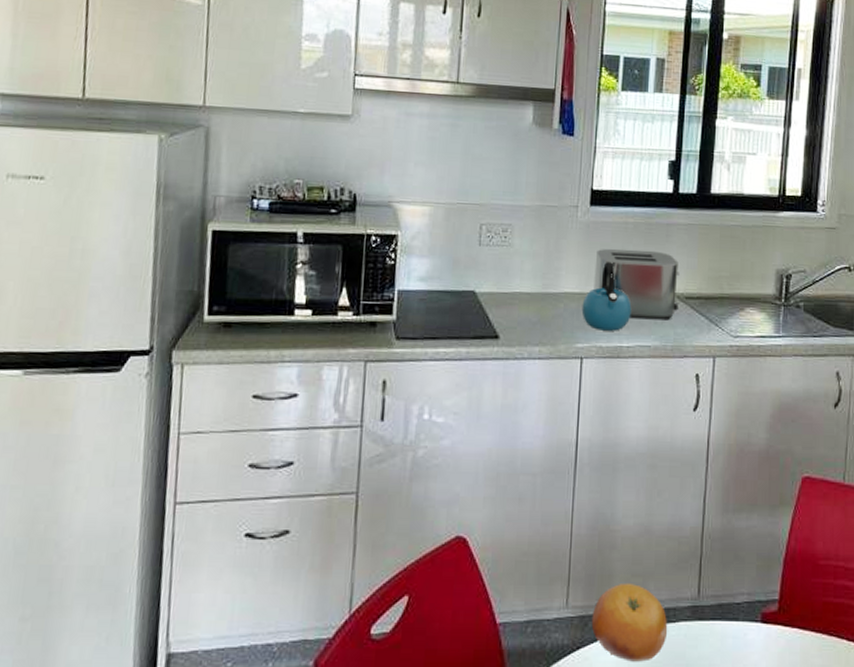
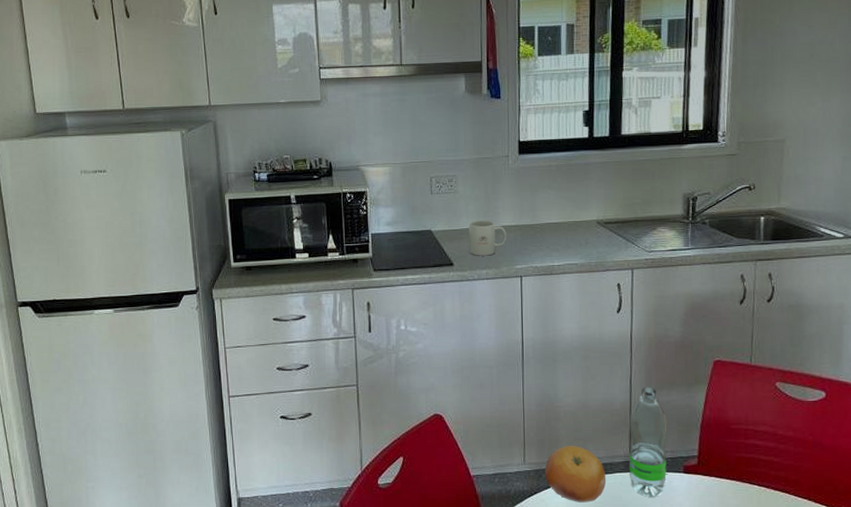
mug: none [520,282,568,329] -> present [468,220,507,256]
kettle: present [581,262,632,331] -> none [518,199,560,254]
toaster: present [594,248,680,321] -> none [526,186,599,242]
bottle: none [695,508,745,654] -> present [628,387,668,497]

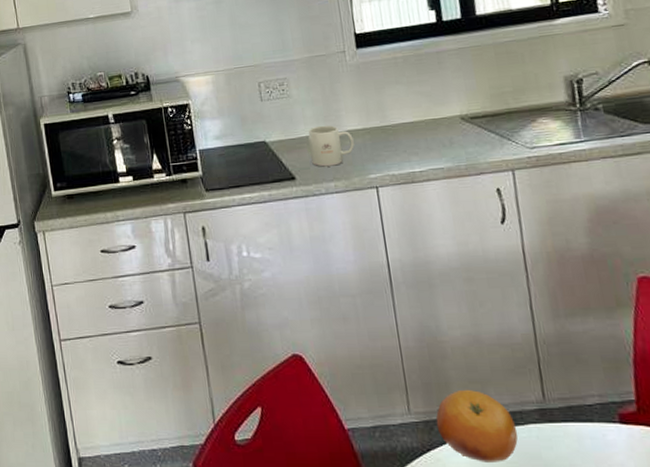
bottle: present [628,387,668,497] -> none [536,313,598,455]

